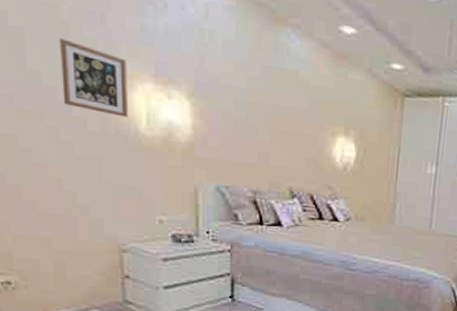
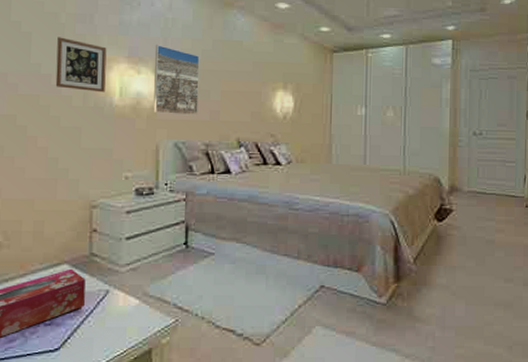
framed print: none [188,63,245,157] -> present [153,45,200,116]

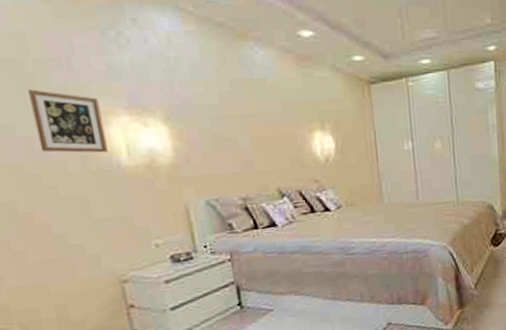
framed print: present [153,45,200,116] -> none [159,90,228,170]

